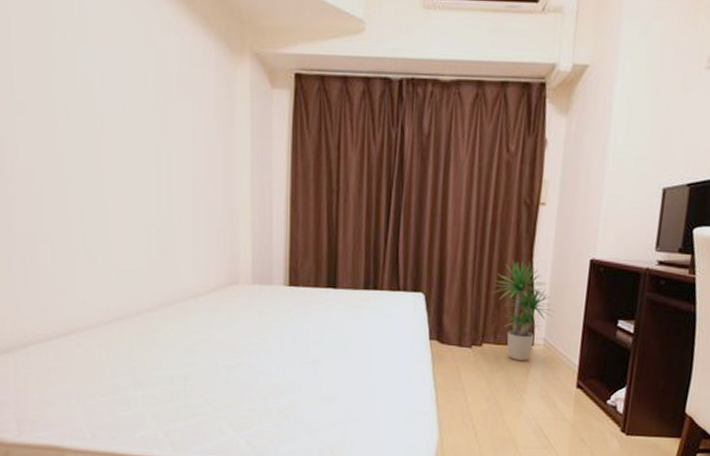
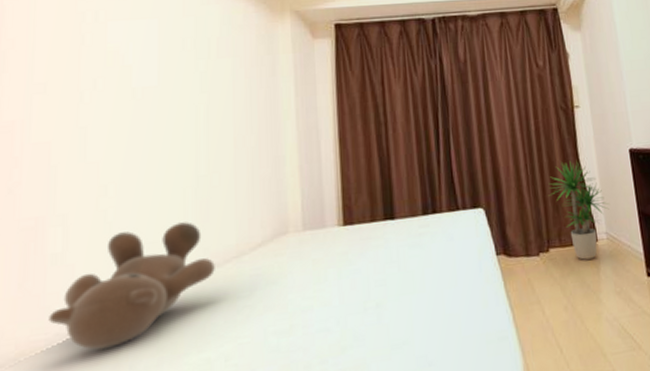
teddy bear: none [46,257,176,352] -> present [49,222,215,350]

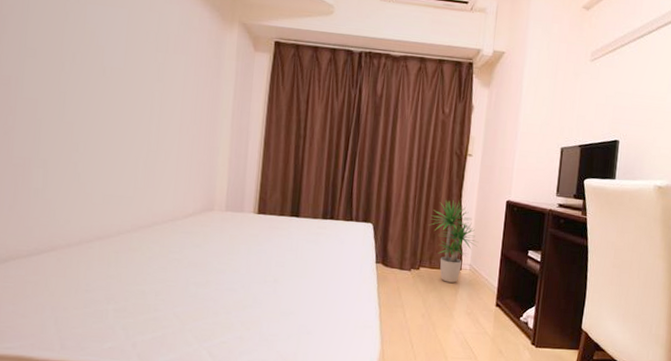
teddy bear: present [49,222,215,350] -> none [30,182,155,267]

